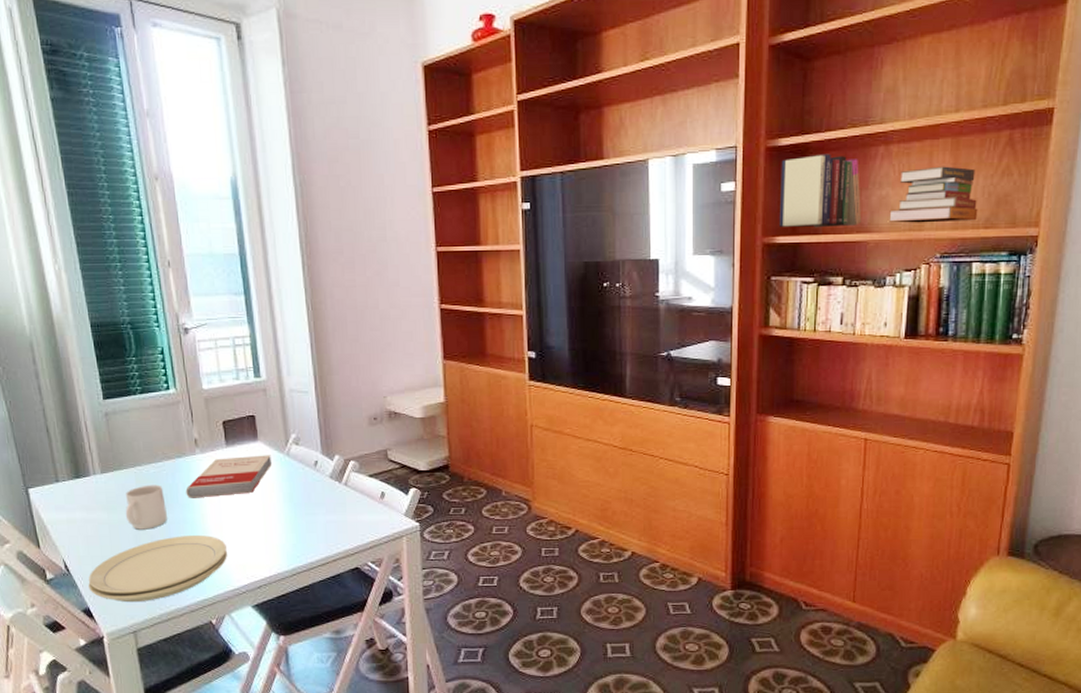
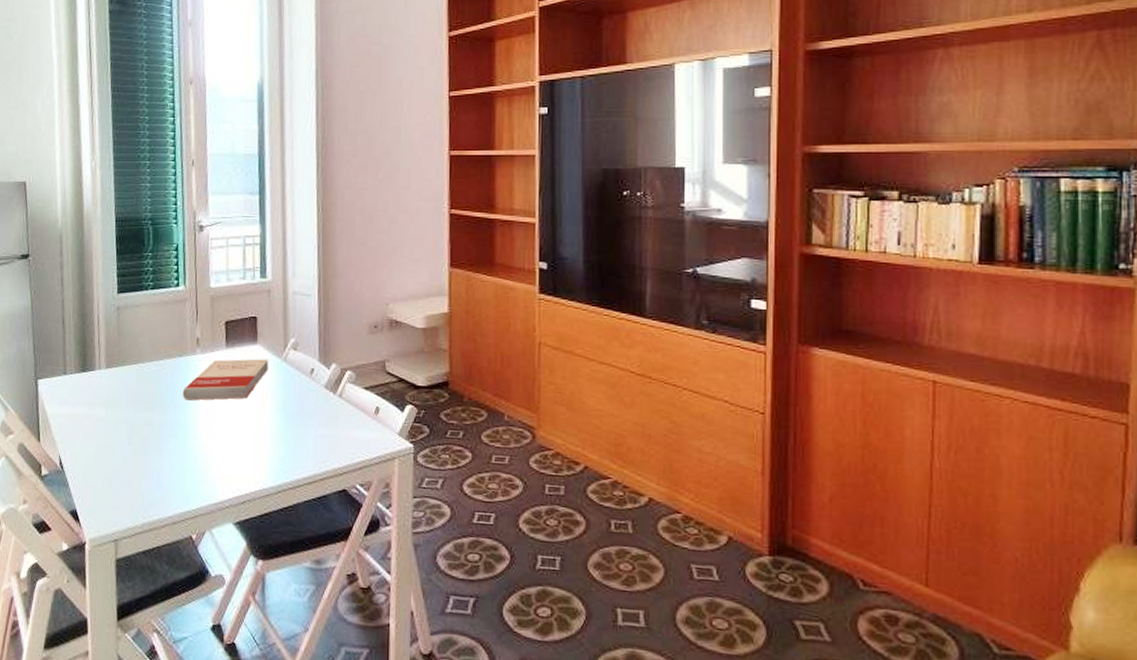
plate: present [88,535,227,603] -> none [79,439,215,508]
mug: present [125,484,167,530] -> none [123,383,162,430]
books: present [780,153,861,228] -> none [822,57,918,136]
books: present [889,166,978,223] -> none [953,70,1063,133]

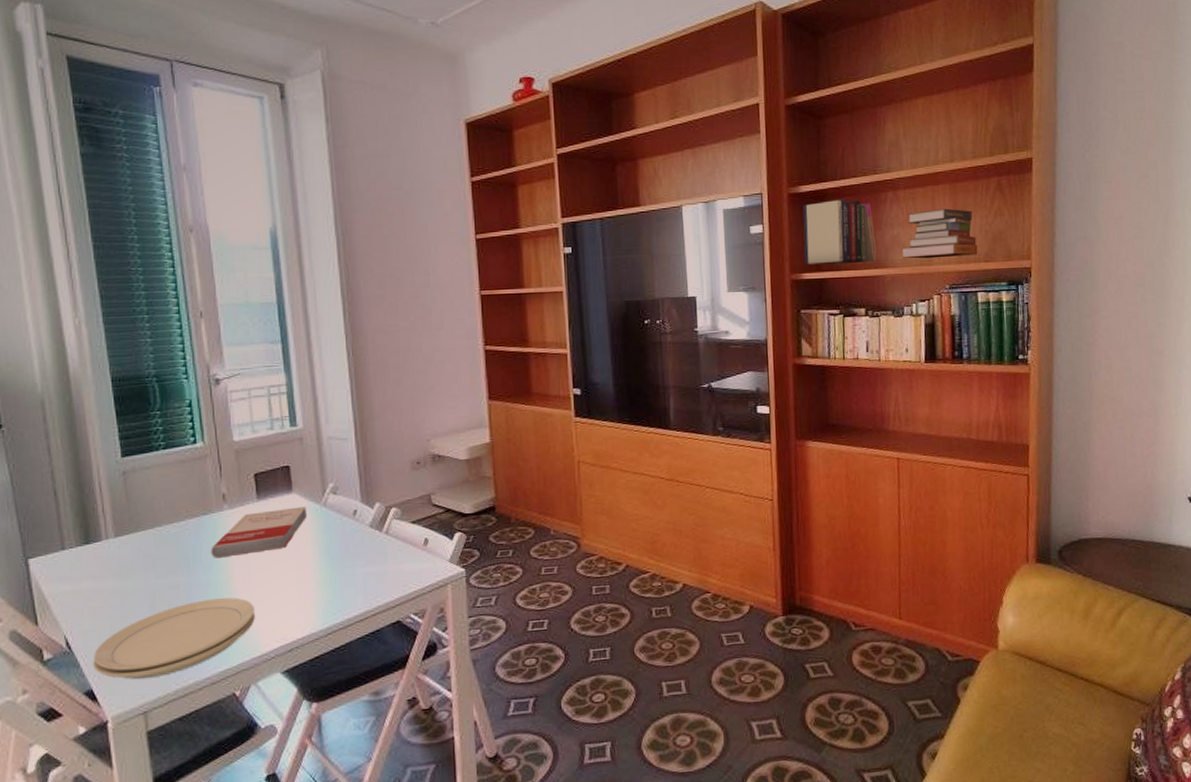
plate: none [79,439,215,508] -> present [93,597,255,680]
books: none [822,57,918,136] -> present [803,199,877,265]
books: none [953,70,1063,133] -> present [902,208,978,259]

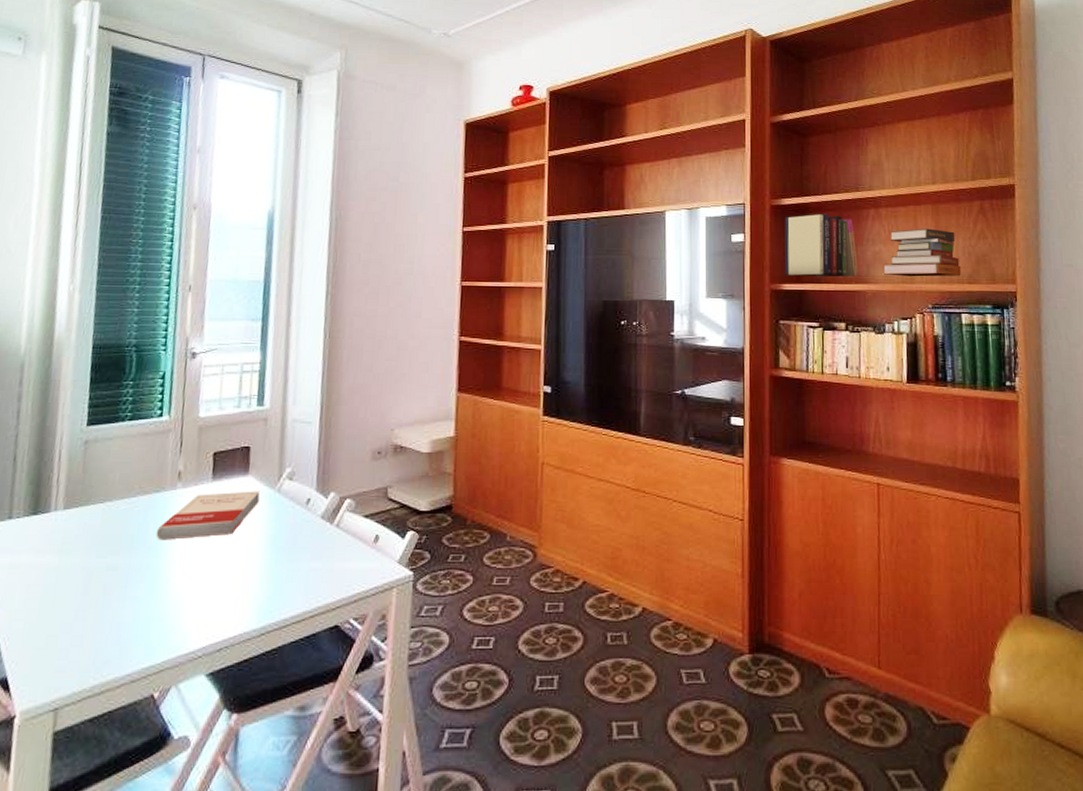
plate: present [93,597,255,680] -> none [13,585,190,670]

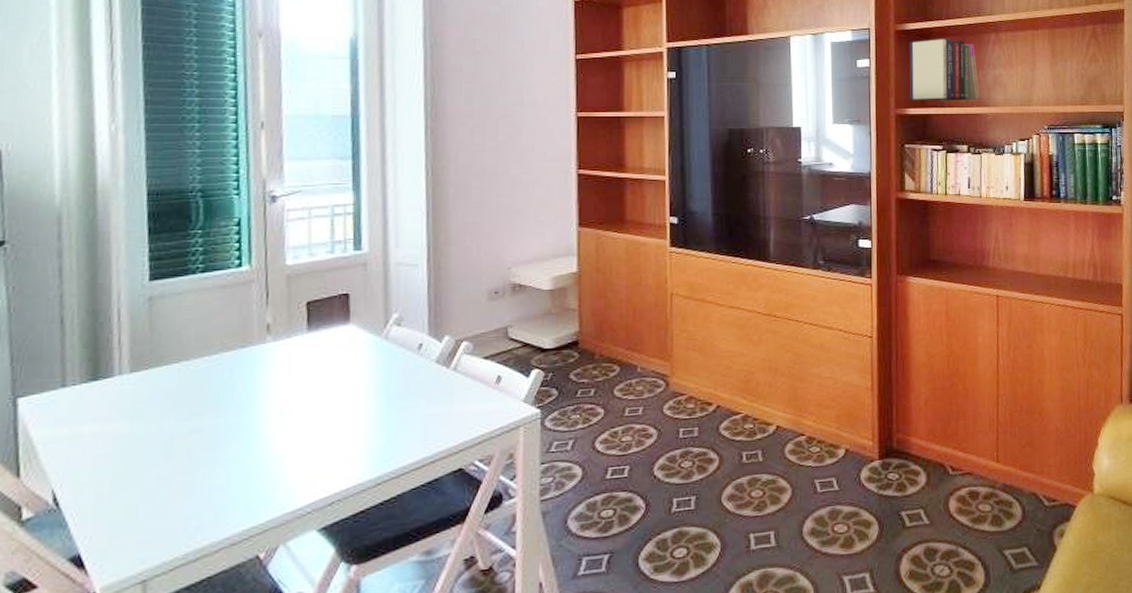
book: present [156,491,260,540] -> none [246,339,364,398]
books: present [883,228,961,277] -> none [1003,52,1075,99]

